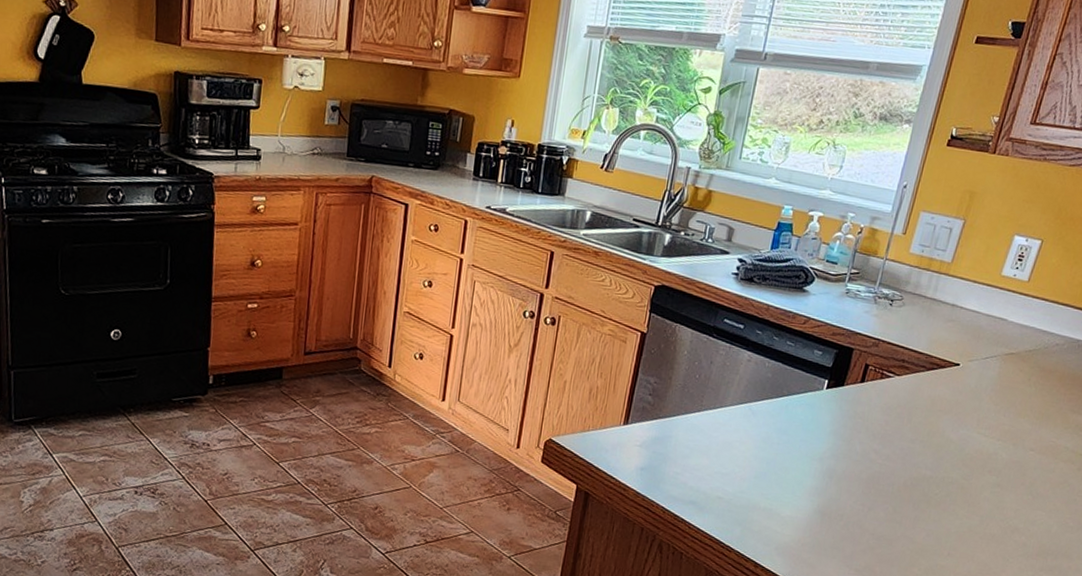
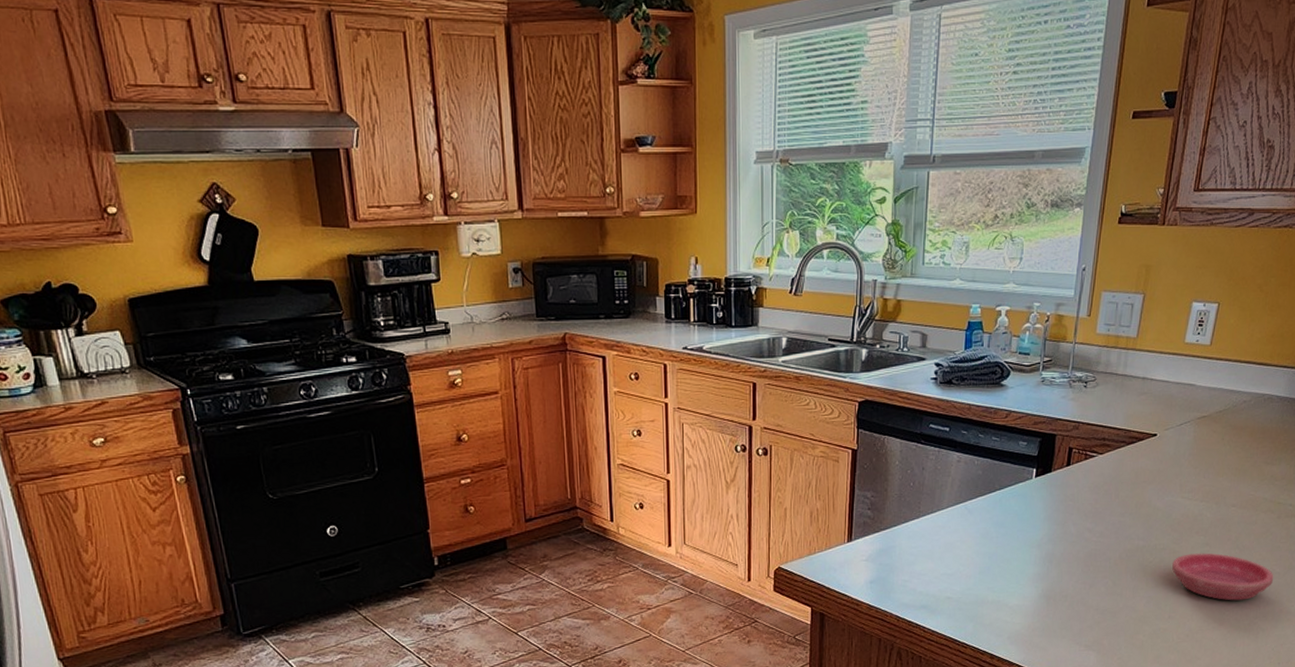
saucer: none [958,492,1067,550] -> present [1172,553,1274,601]

